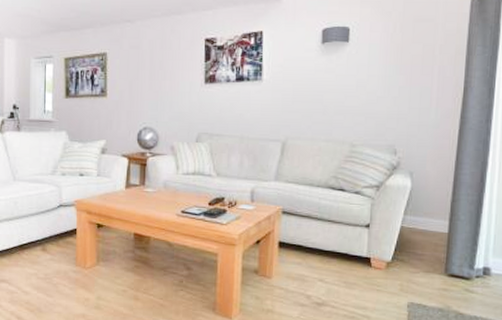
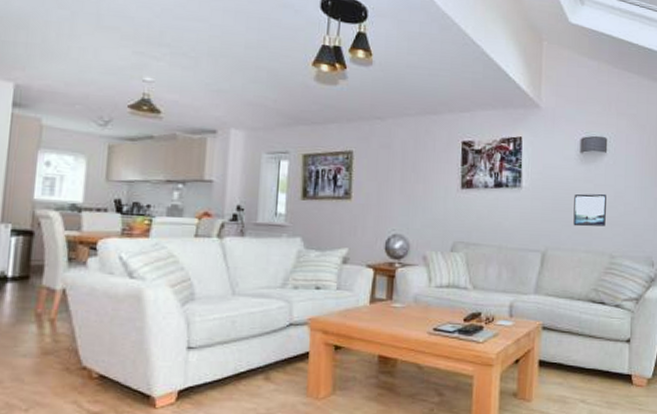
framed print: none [313,83,348,117] -> present [573,193,606,227]

